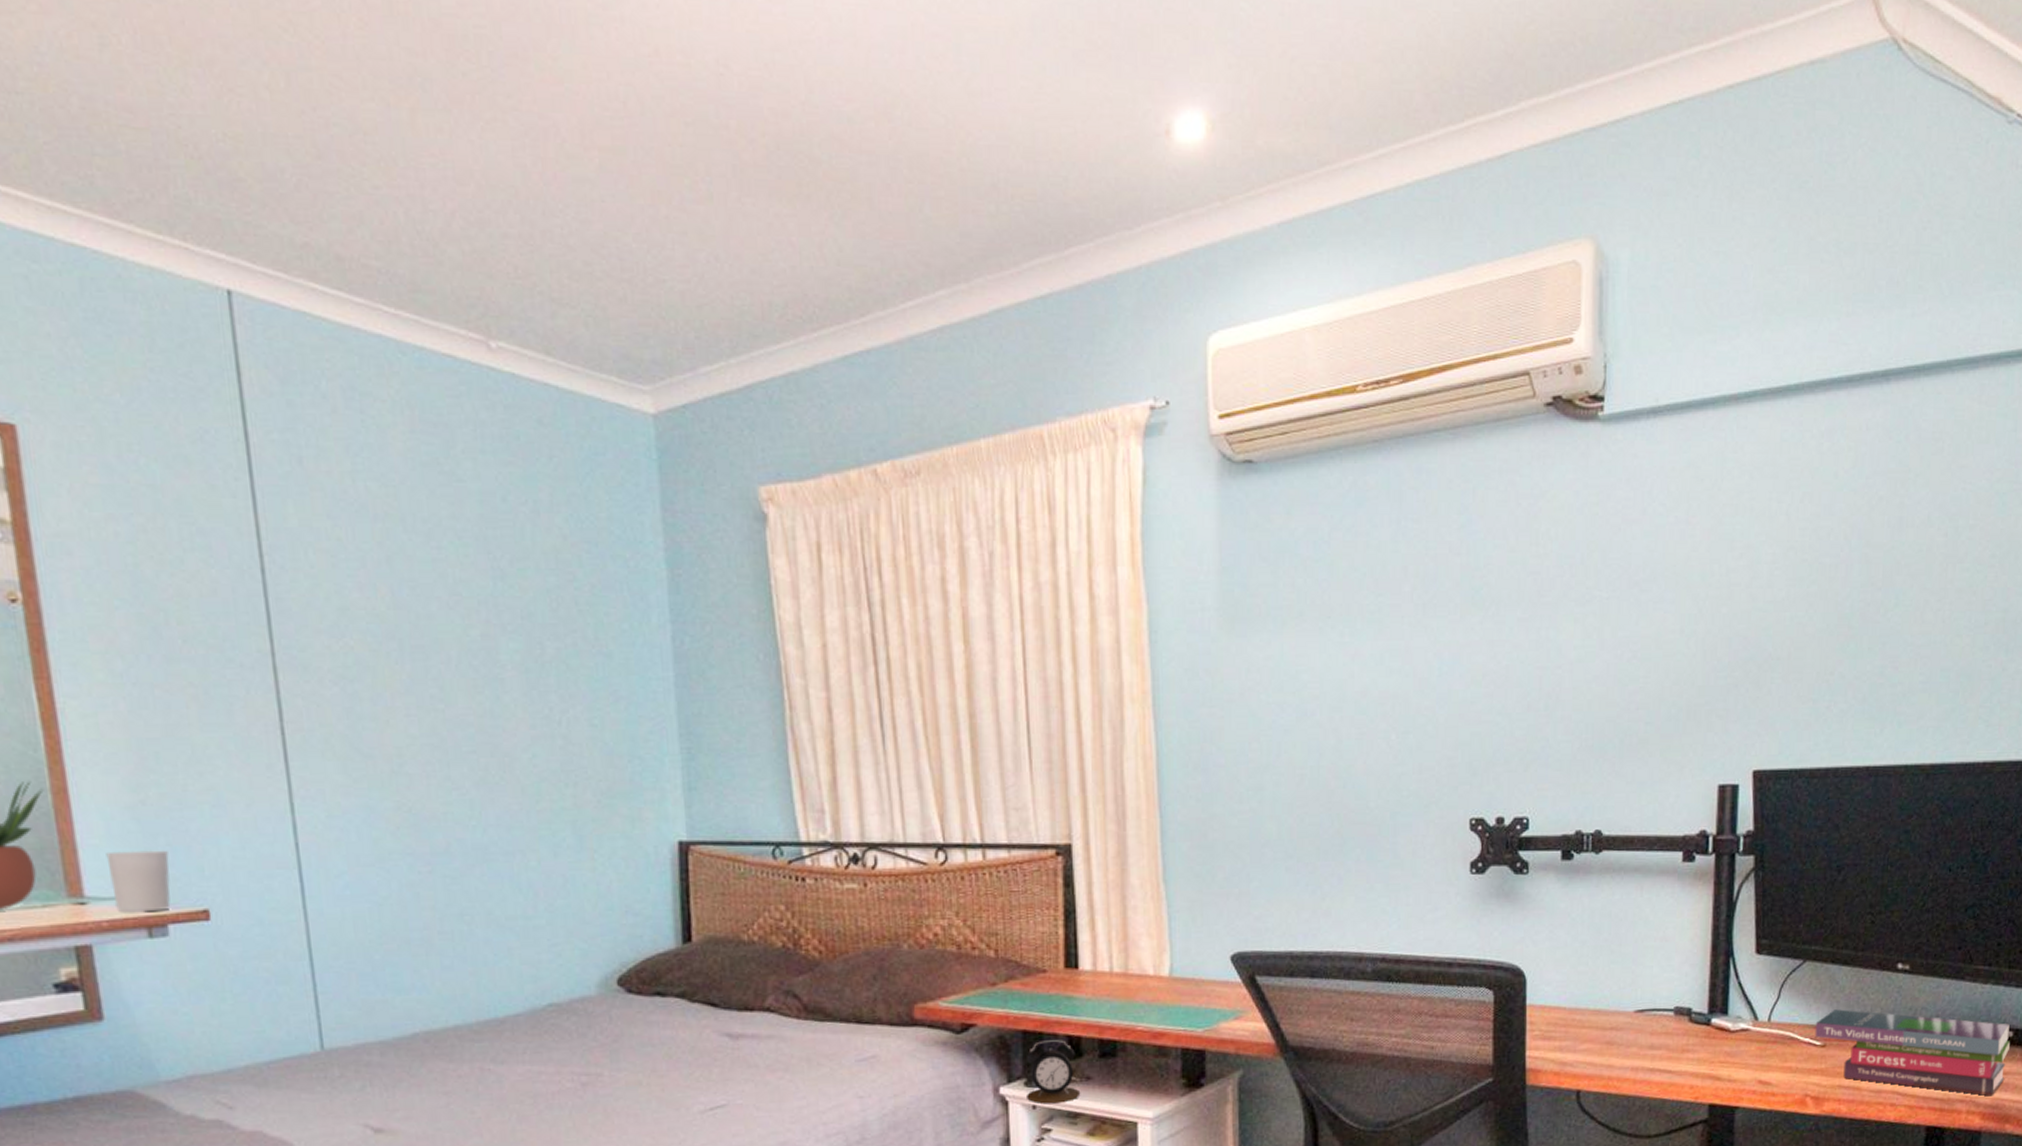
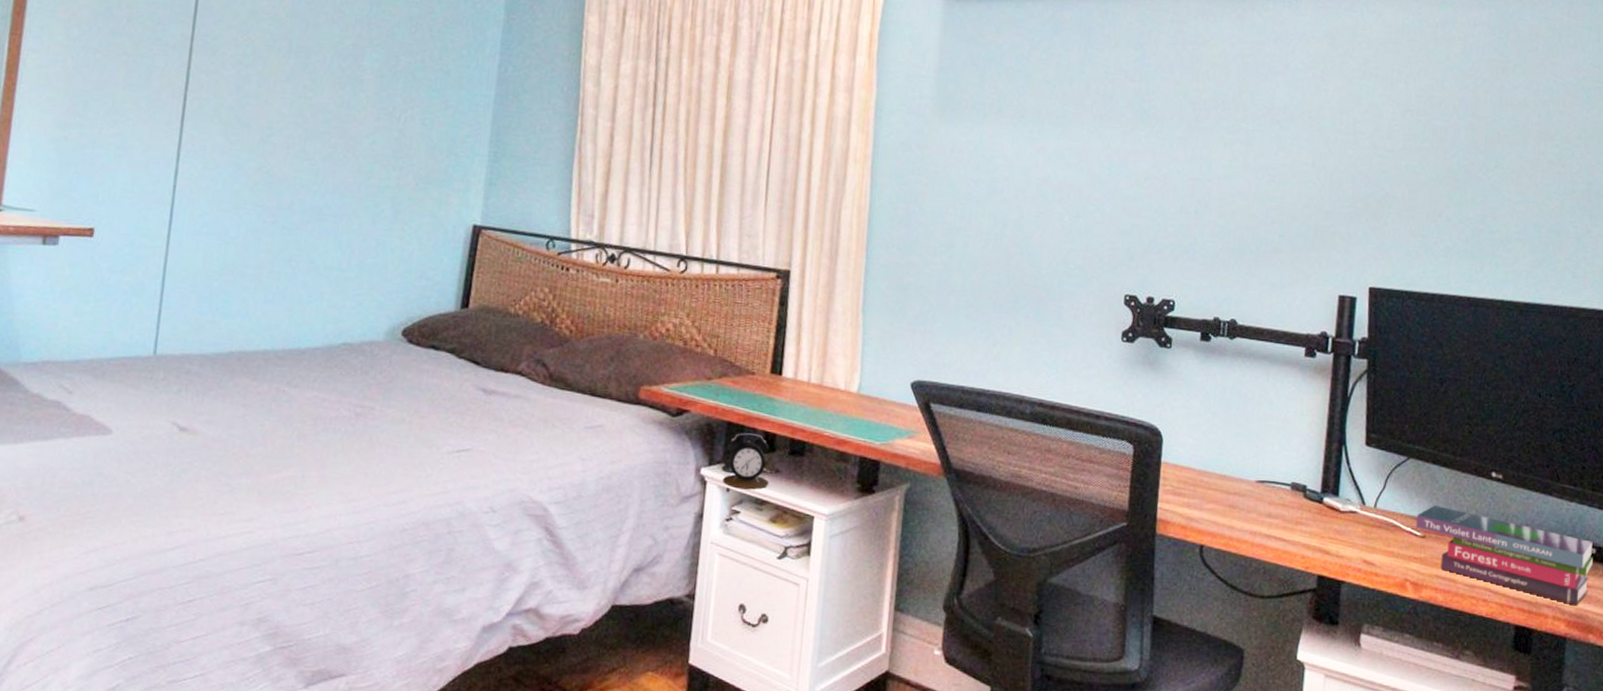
candle holder: present [106,850,171,913] -> none [23,172,75,224]

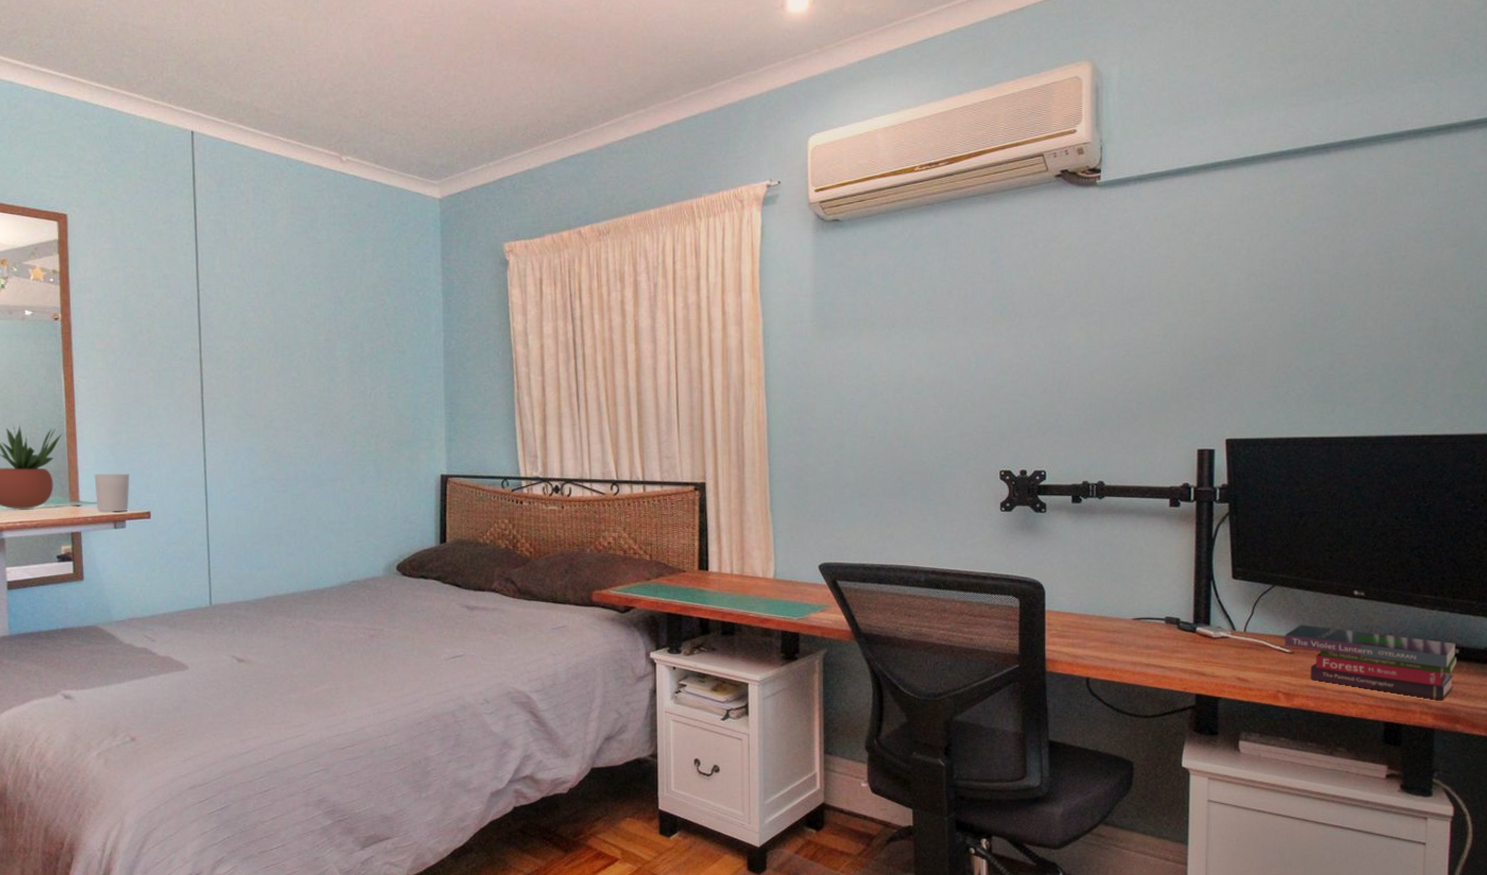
candle holder: none [23,172,75,224] -> present [94,473,130,512]
alarm clock: present [723,432,769,489] -> none [669,620,708,666]

